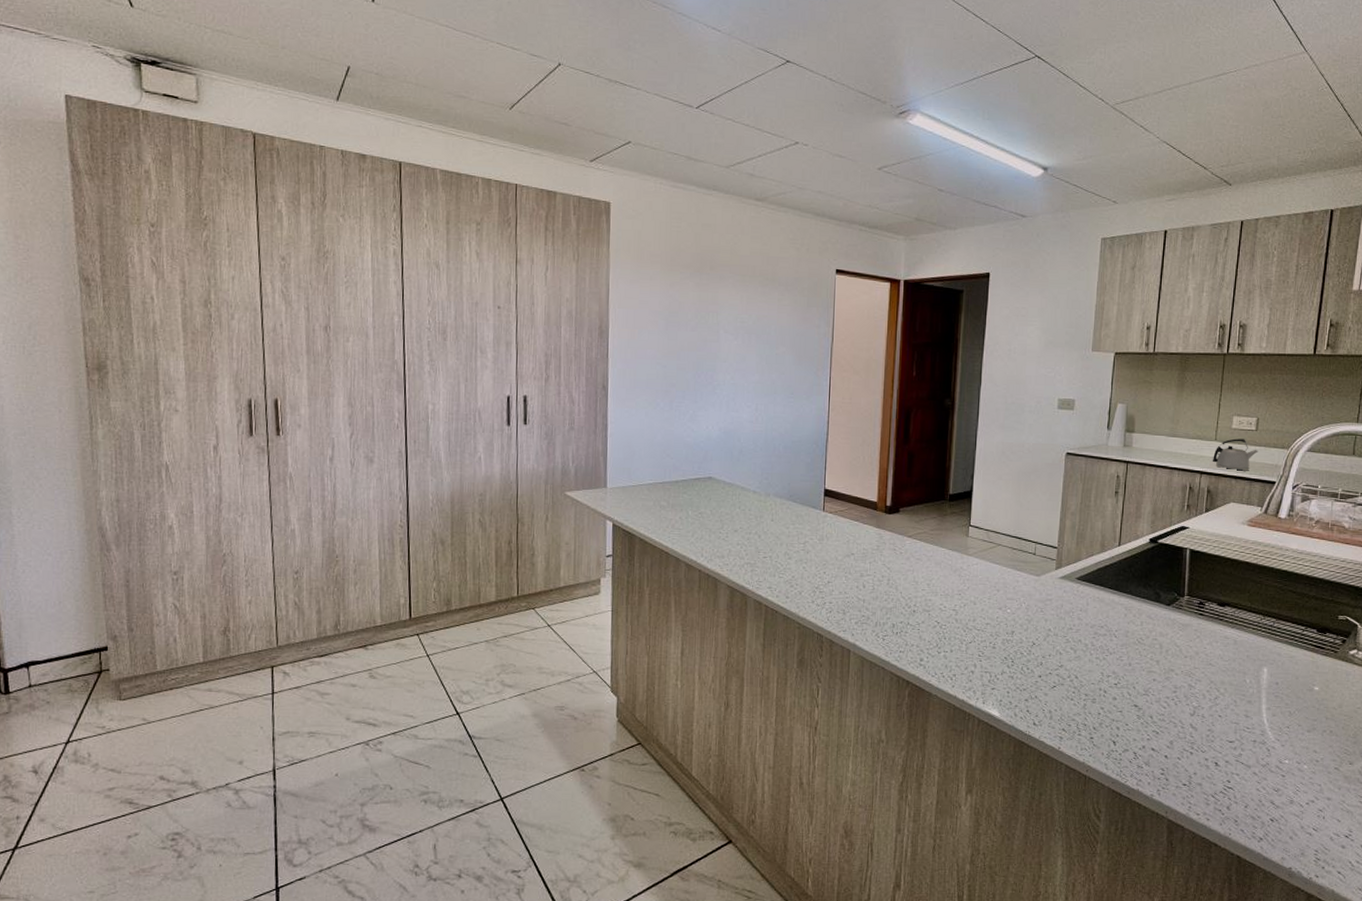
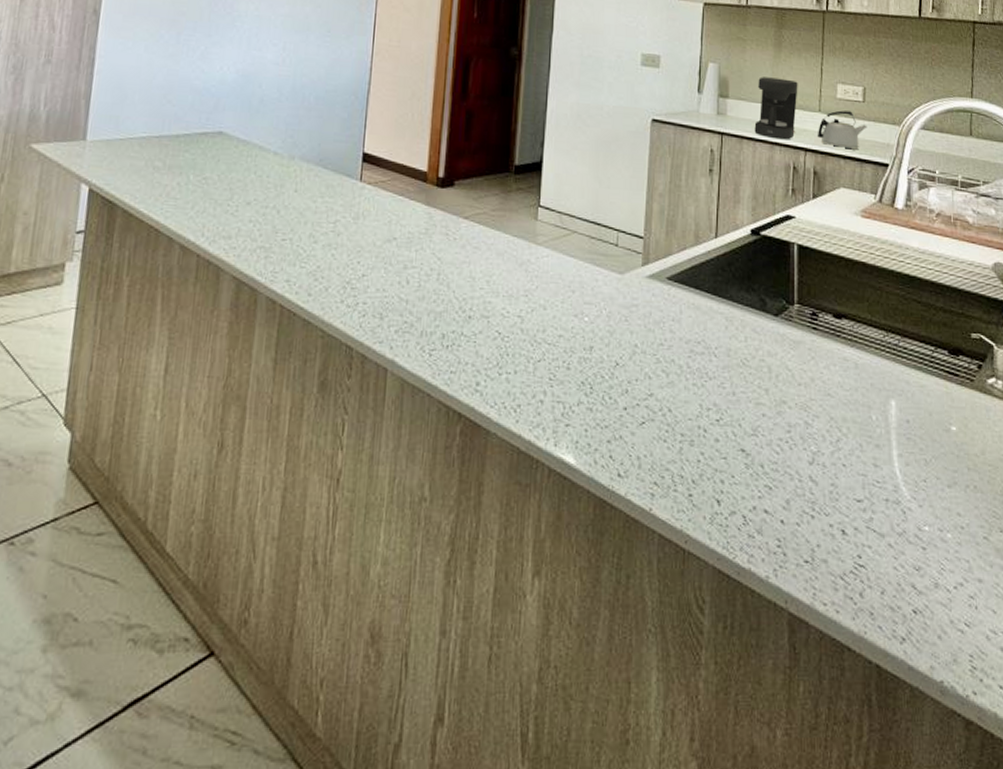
coffee maker: none [1156,413,1198,465] -> present [754,77,798,140]

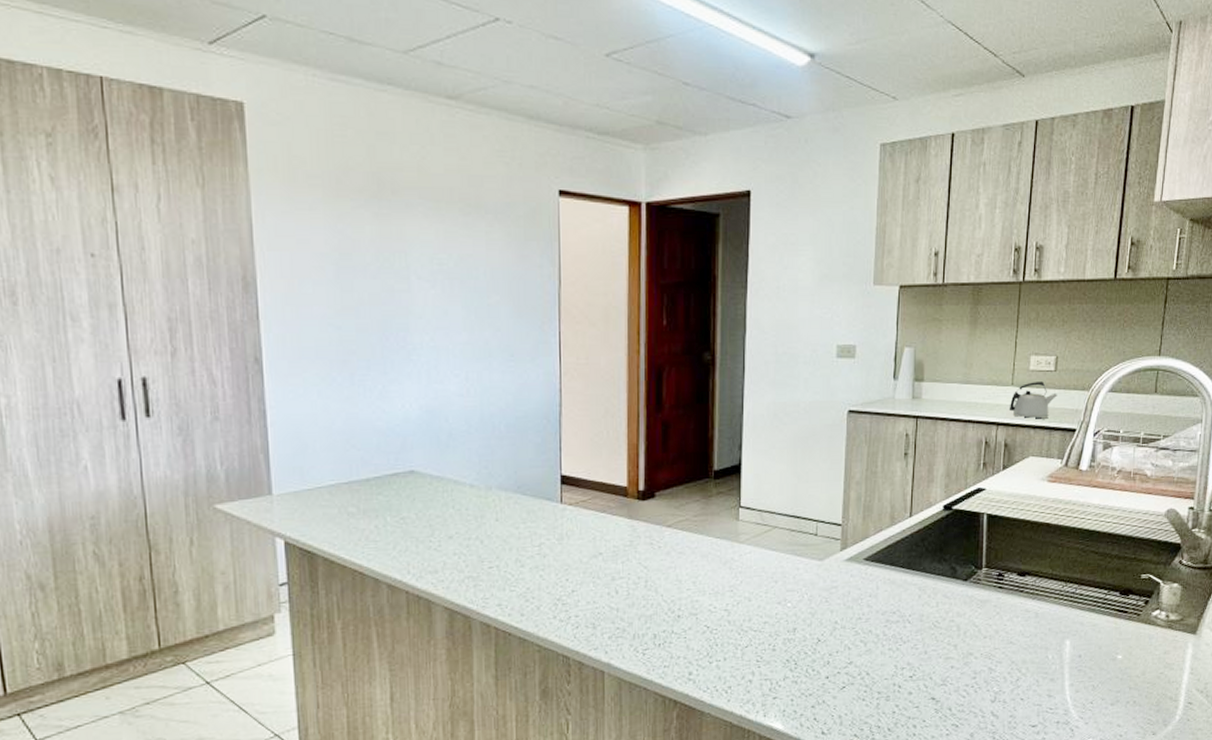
coffee maker: present [754,77,798,140] -> none [948,356,992,417]

